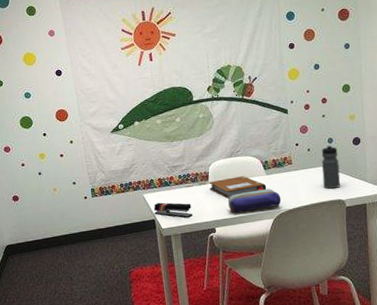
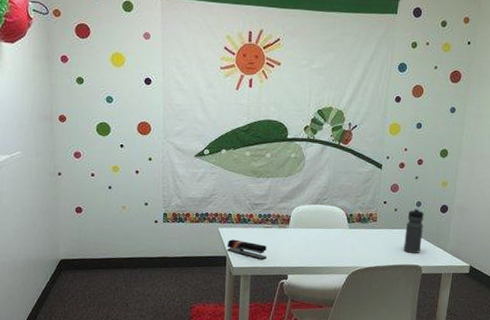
notebook: present [209,176,267,199] -> none [288,225,347,246]
pencil case: present [227,188,282,213] -> none [304,242,360,263]

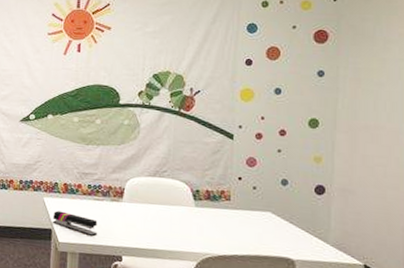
water bottle: present [404,208,424,253] -> none [268,186,293,243]

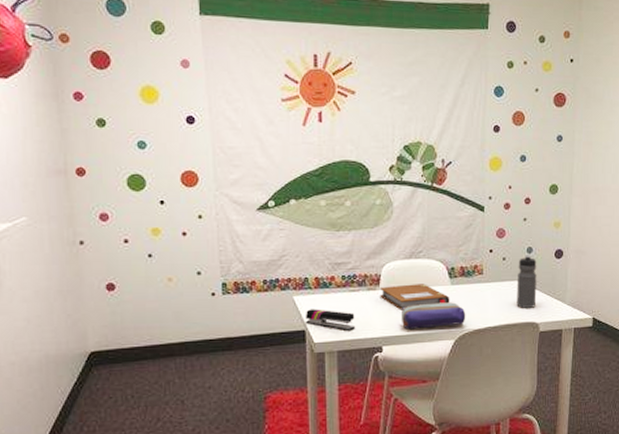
notebook: none [122,200,194,225] -> present [380,284,450,310]
pencil case: none [142,220,211,248] -> present [400,302,466,330]
water bottle: none [268,186,293,243] -> present [516,255,537,308]

